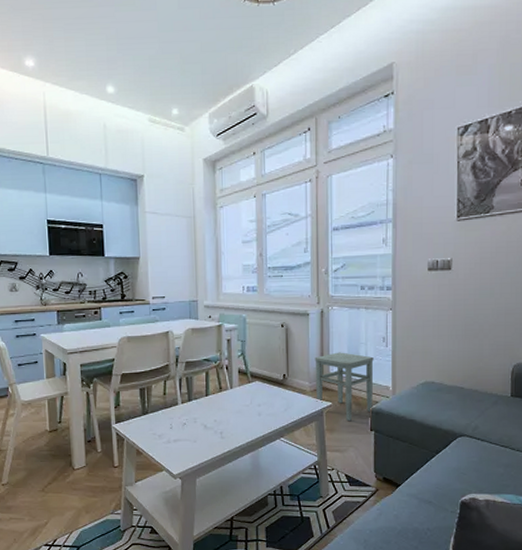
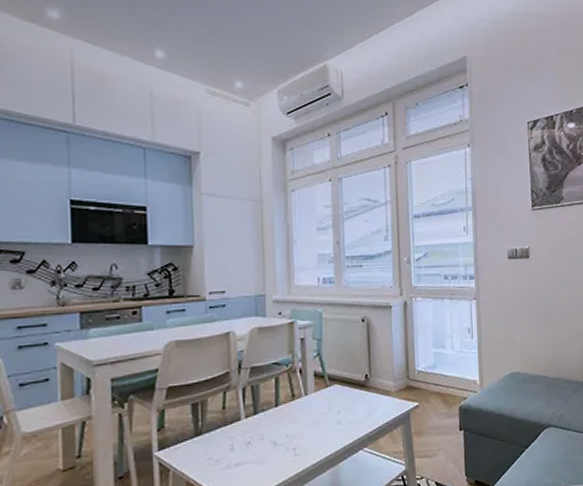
stool: present [315,352,374,421] -> none [399,346,461,421]

